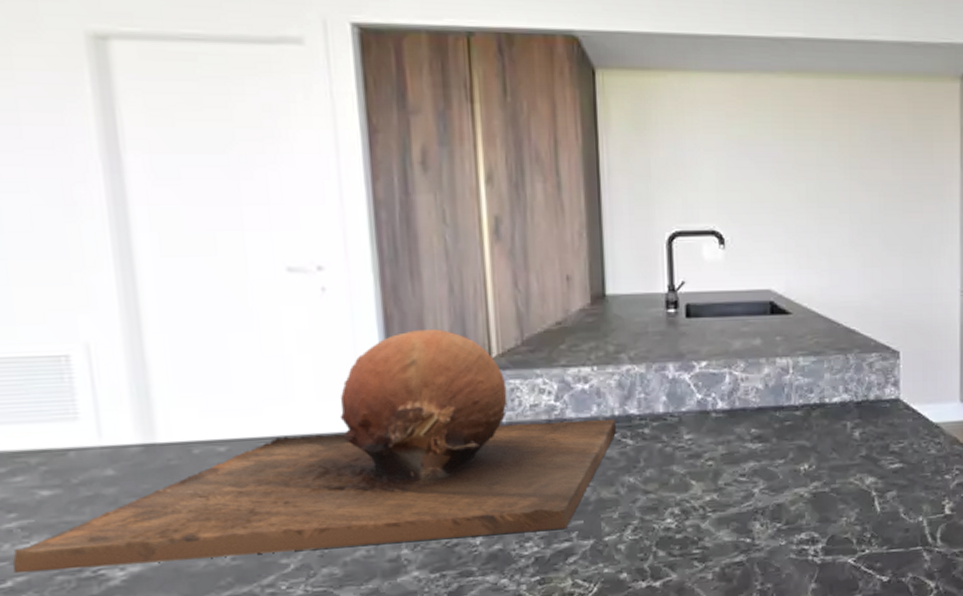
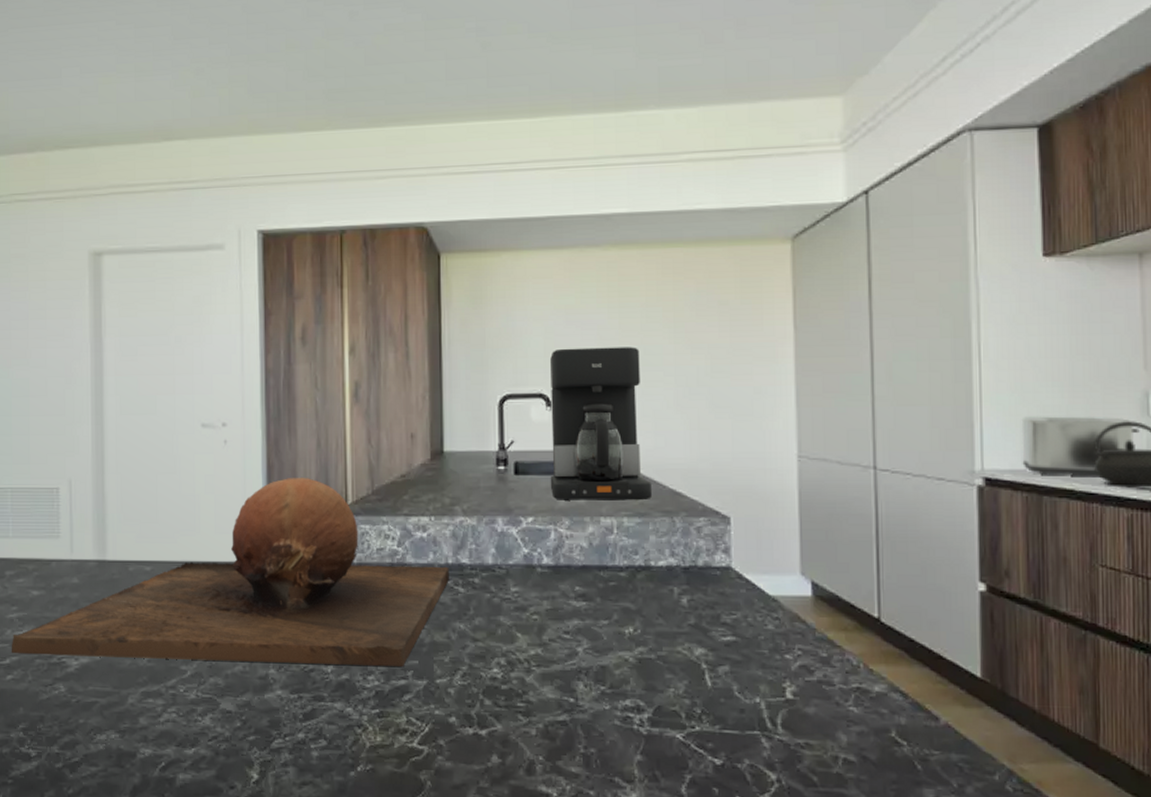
coffee maker: none [723,182,827,342] -> present [550,347,652,501]

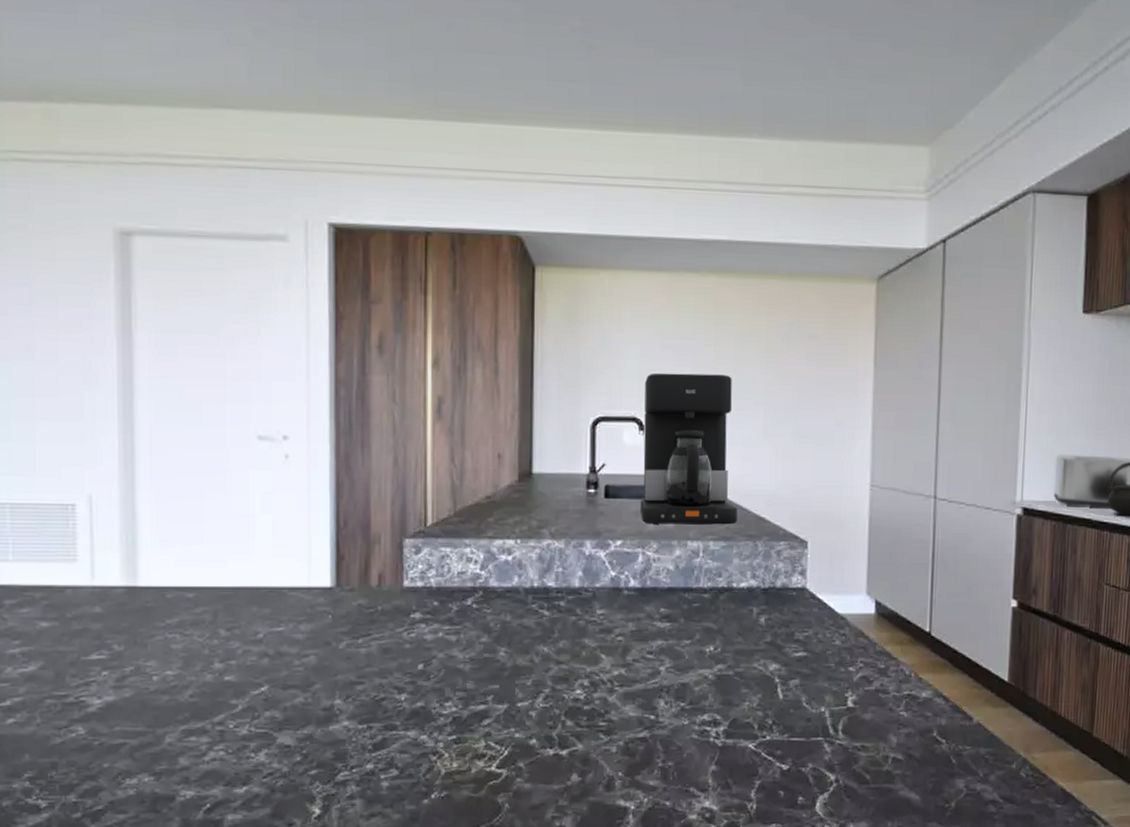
chopping board: present [11,477,449,666] -> none [12,496,534,694]

